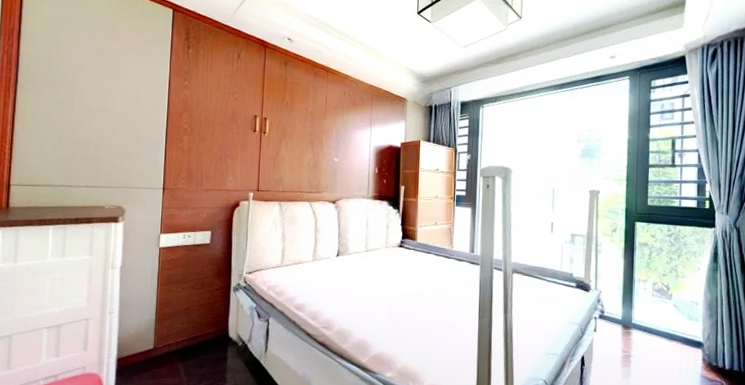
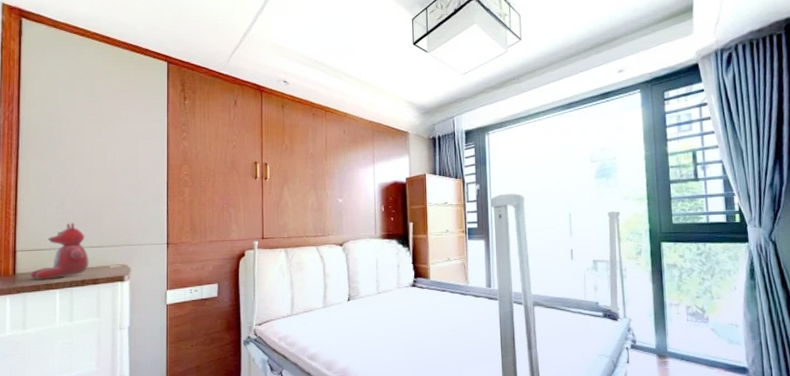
stuffed bear: none [24,161,84,216] -> present [31,222,89,281]

